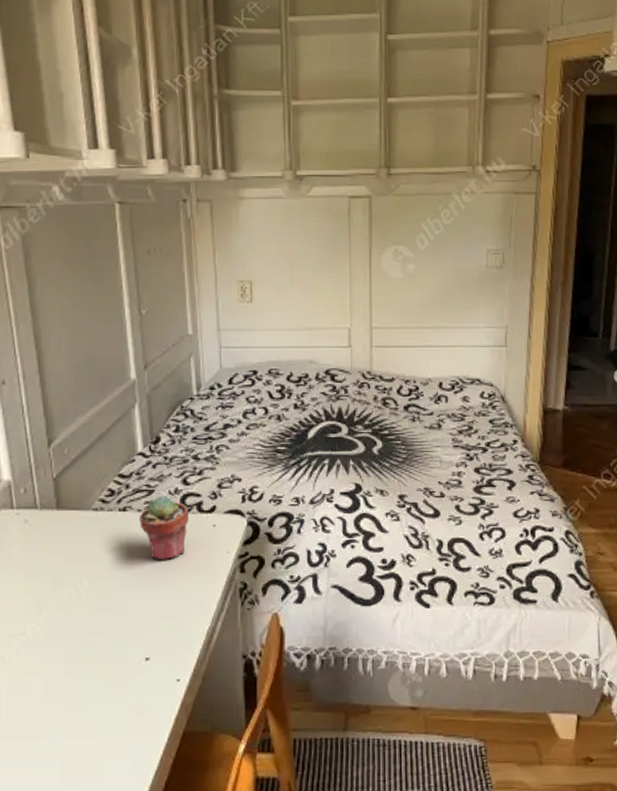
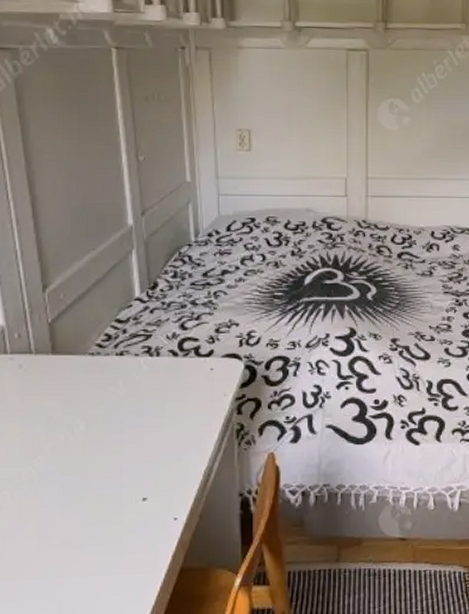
potted succulent: present [139,496,188,560] -> none [136,340,186,403]

